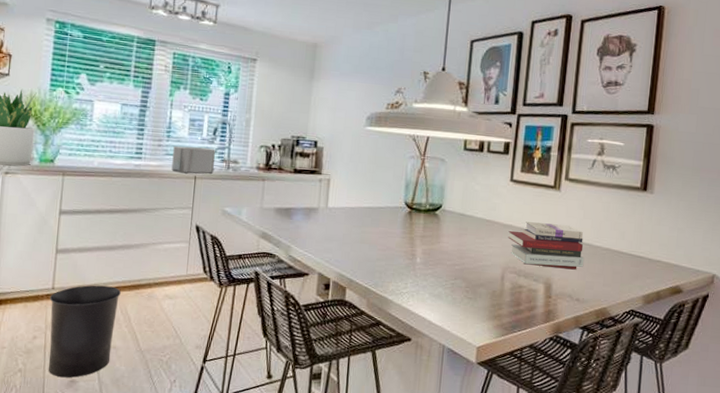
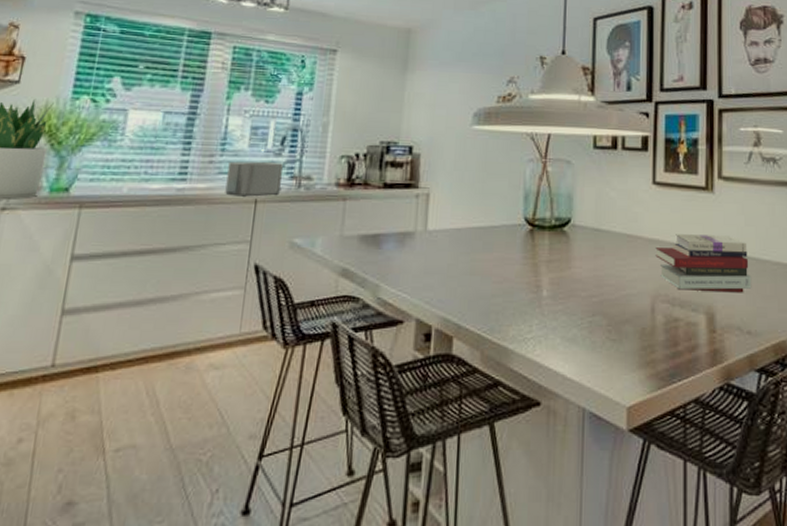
waste bin: present [48,285,121,378] -> none [34,357,148,499]

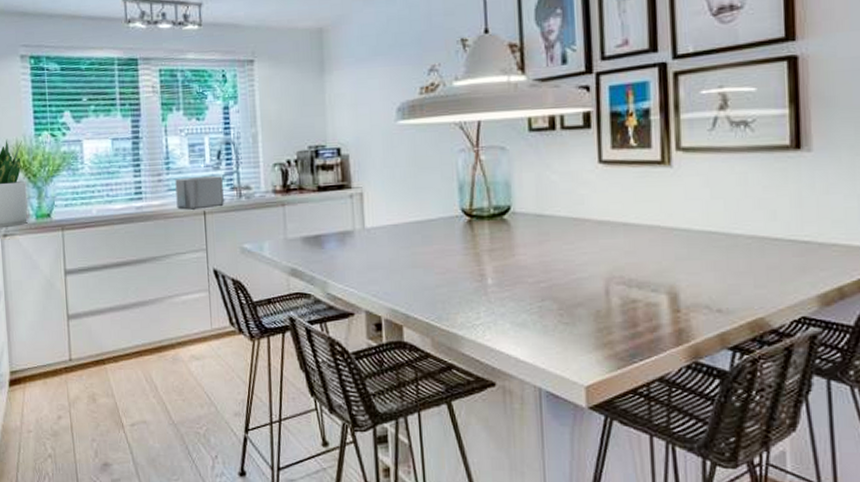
books: present [655,234,752,293] -> none [606,211,722,271]

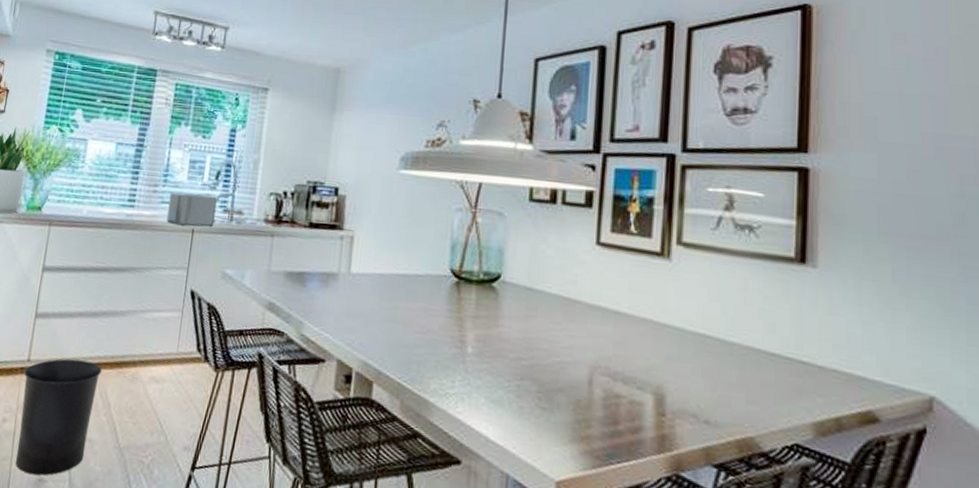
waste bin: none [68,351,143,461] -> present [15,359,102,475]

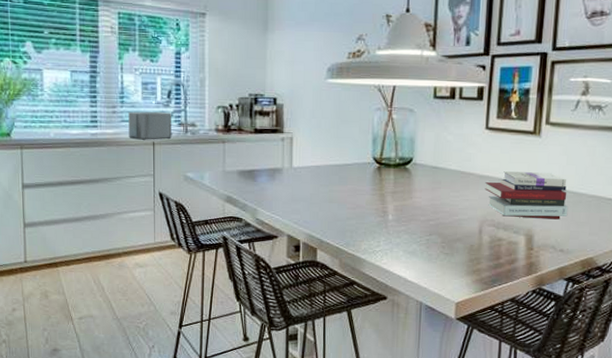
waste bin: present [15,359,102,475] -> none [23,257,92,347]
books: none [596,302,714,377] -> present [485,171,569,220]

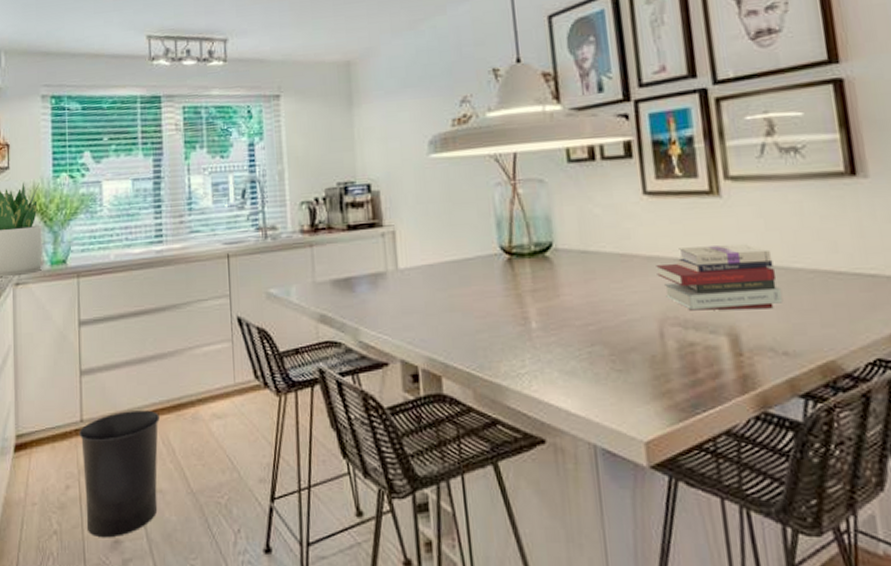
waste bin: none [23,257,92,347] -> present [78,410,160,538]
toaster: present [128,111,173,141] -> none [197,216,250,254]

